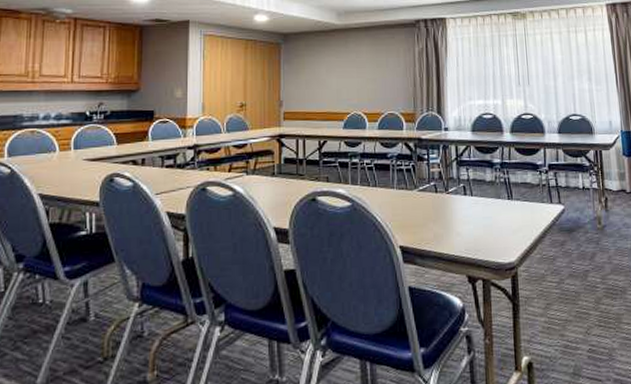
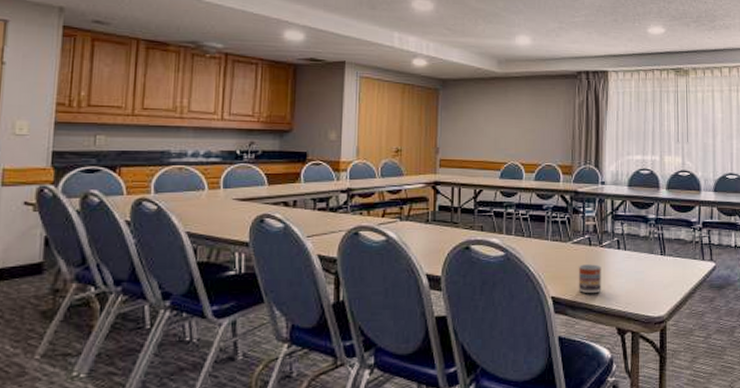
cup: none [425,211,450,242] -> present [578,264,602,294]

